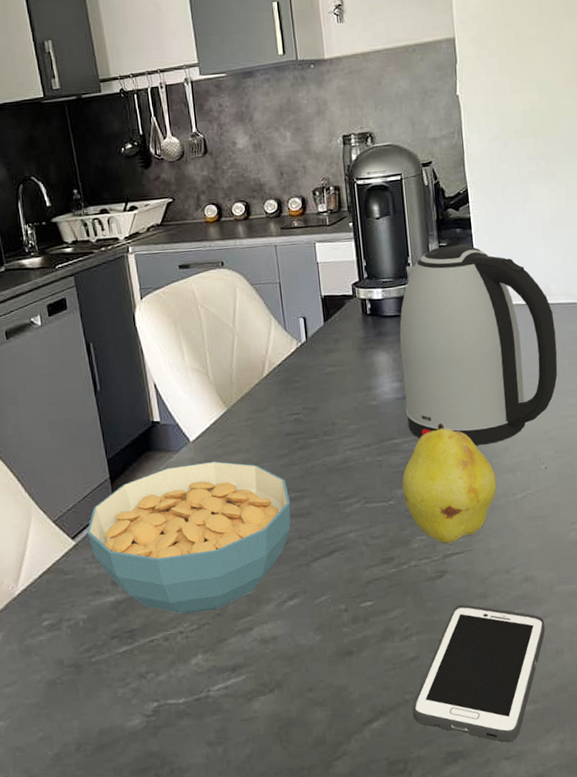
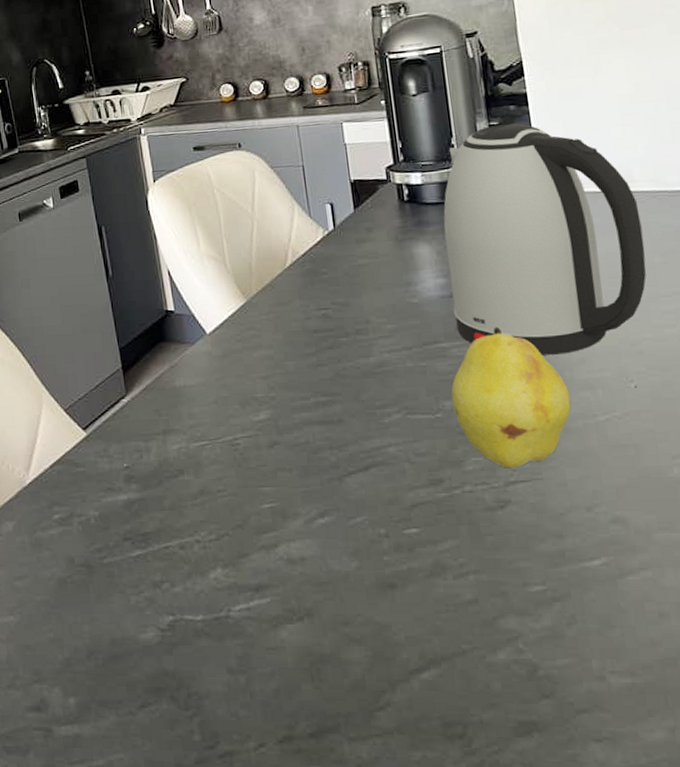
cereal bowl: present [86,461,291,614] -> none [98,356,320,522]
cell phone: present [412,604,545,743] -> none [471,544,643,721]

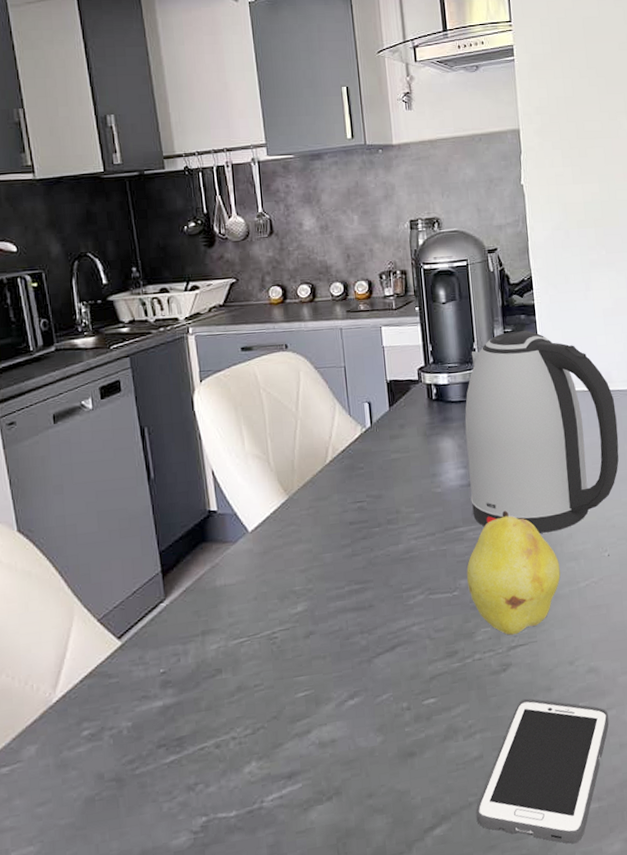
cell phone: none [471,544,643,721] -> present [476,698,609,844]

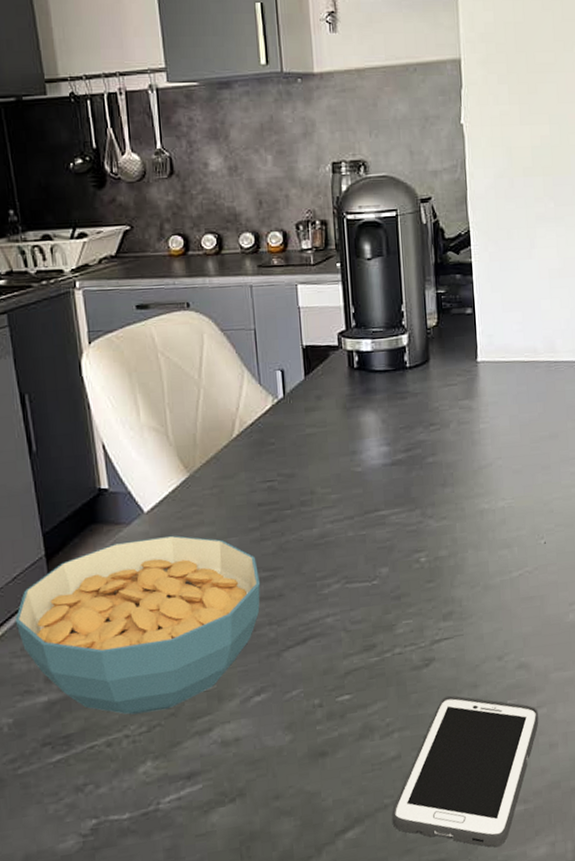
cereal bowl: none [134,552,353,718] -> present [15,535,261,715]
kettle: present [465,330,619,533] -> none [389,291,561,518]
fruit: present [466,510,561,635] -> none [388,492,491,628]

